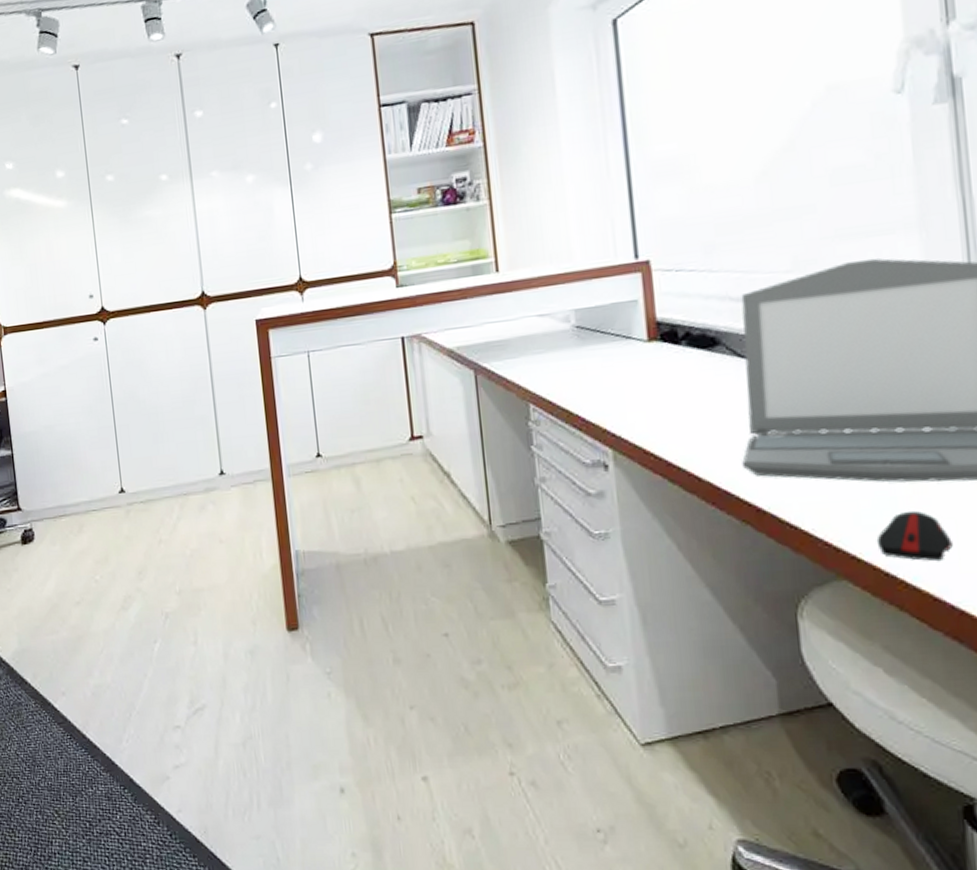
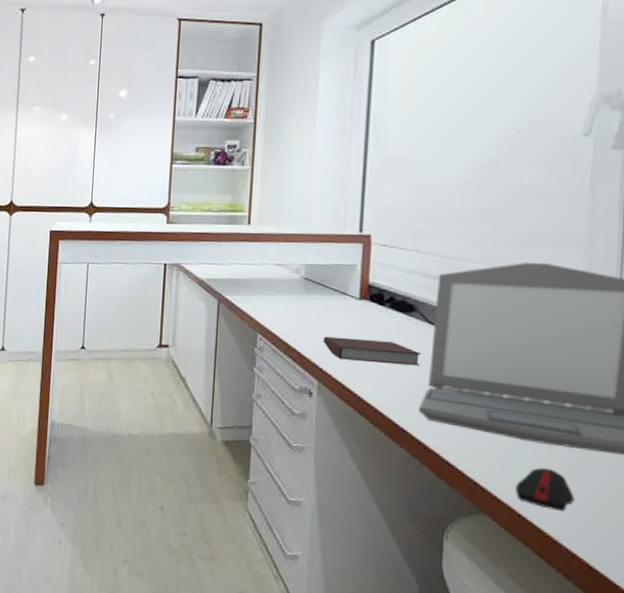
notebook: none [610,387,736,419] -> present [323,336,422,366]

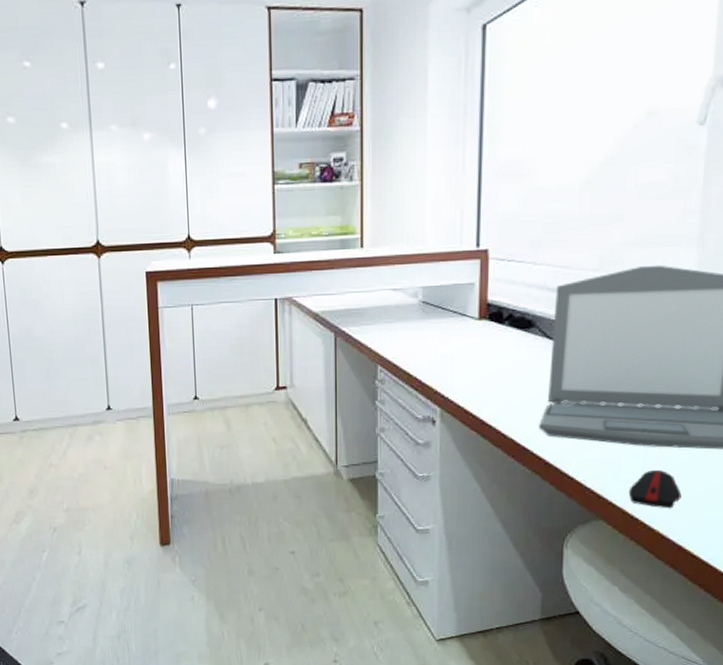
notebook: present [323,336,422,366] -> none [444,360,541,384]

